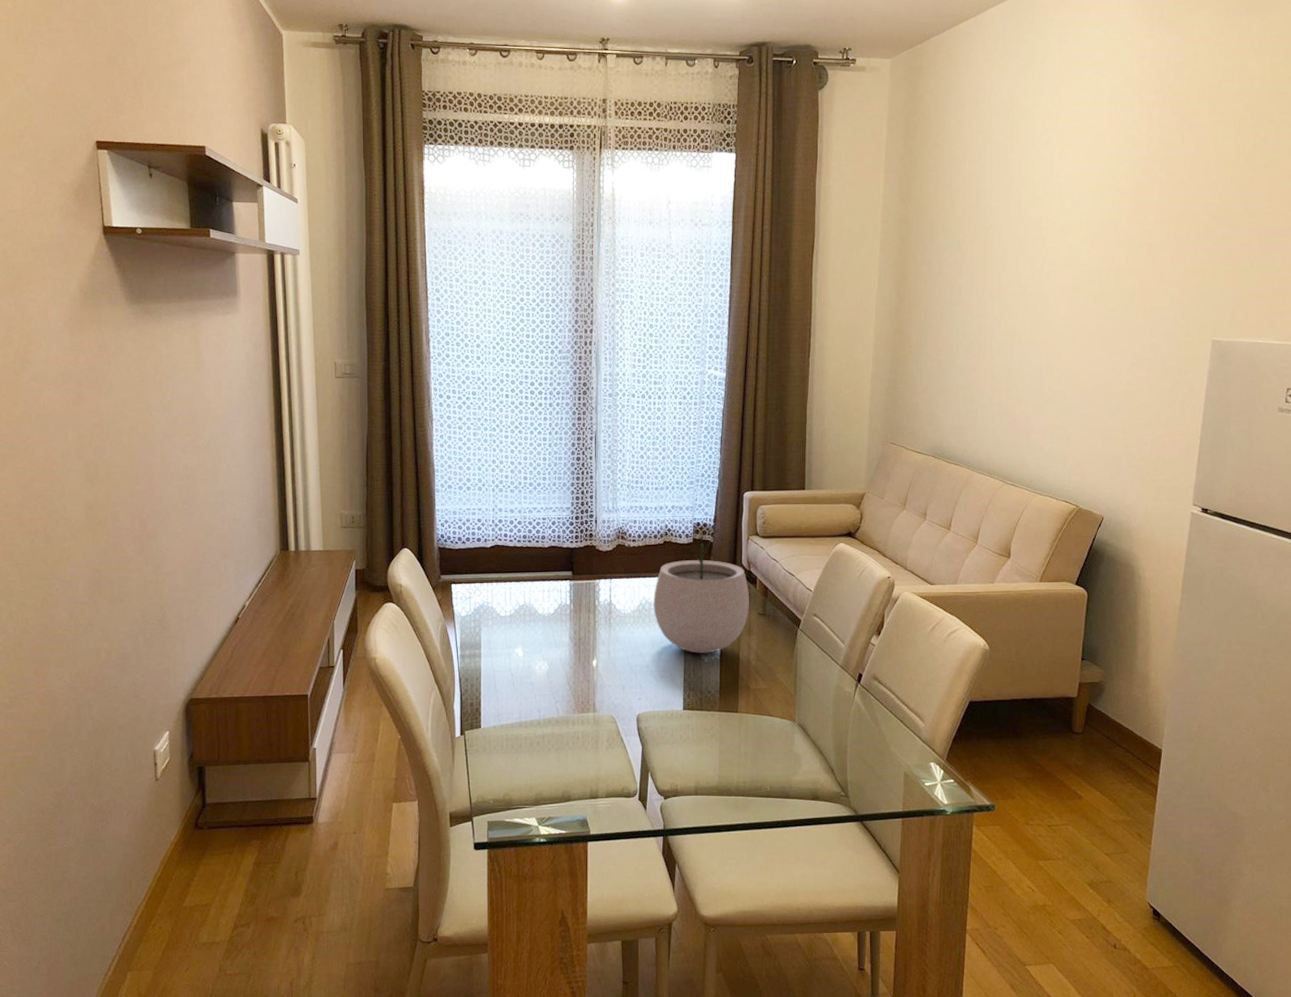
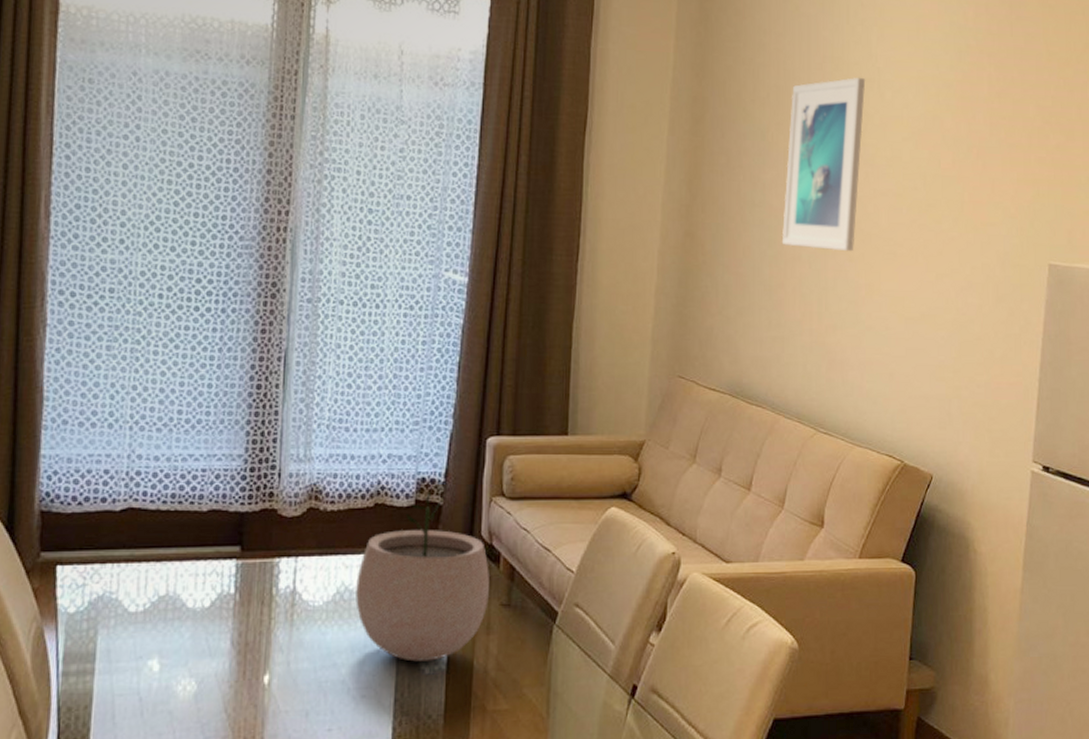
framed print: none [976,191,1048,338] -> present [782,77,866,252]

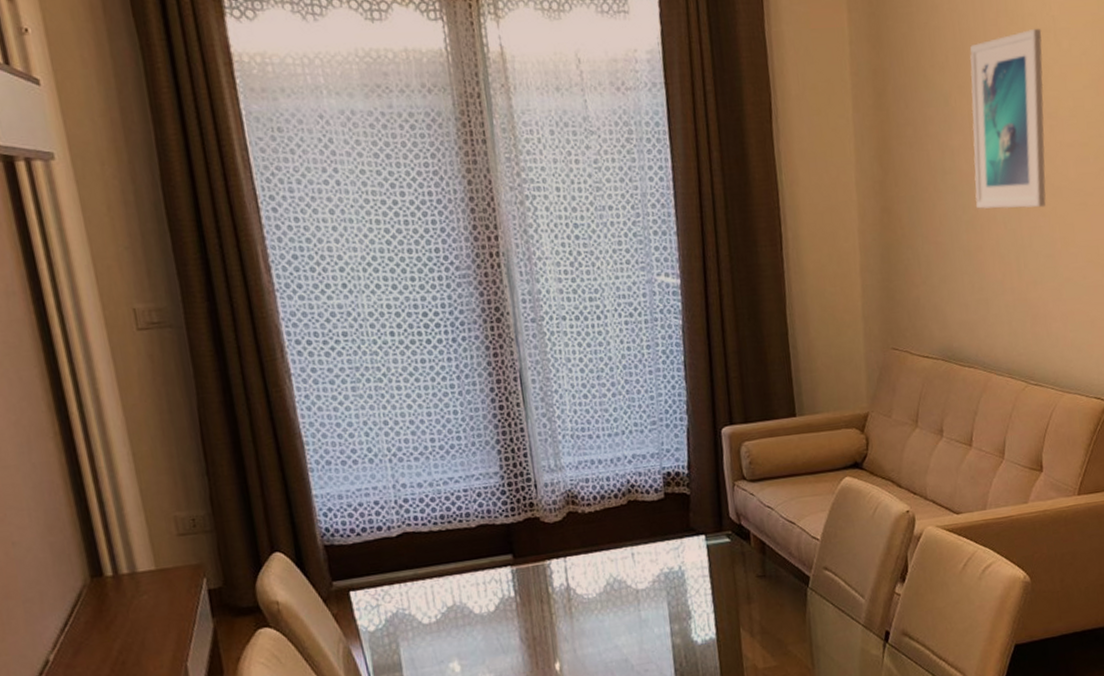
plant pot: present [356,490,489,662] -> none [623,483,745,636]

